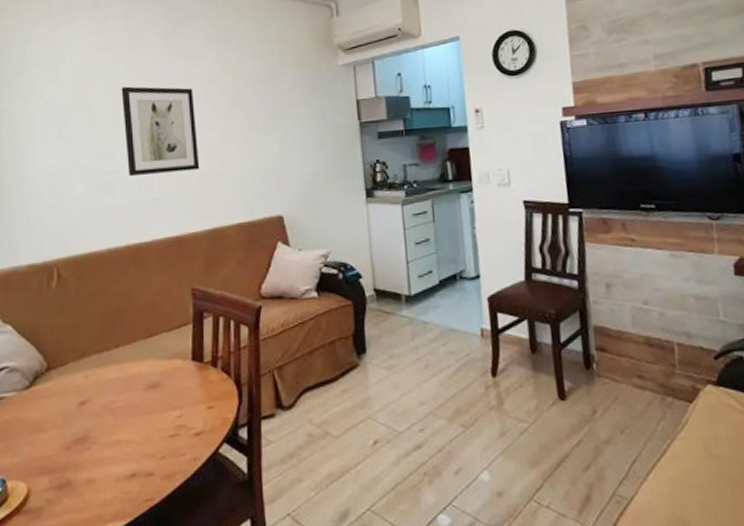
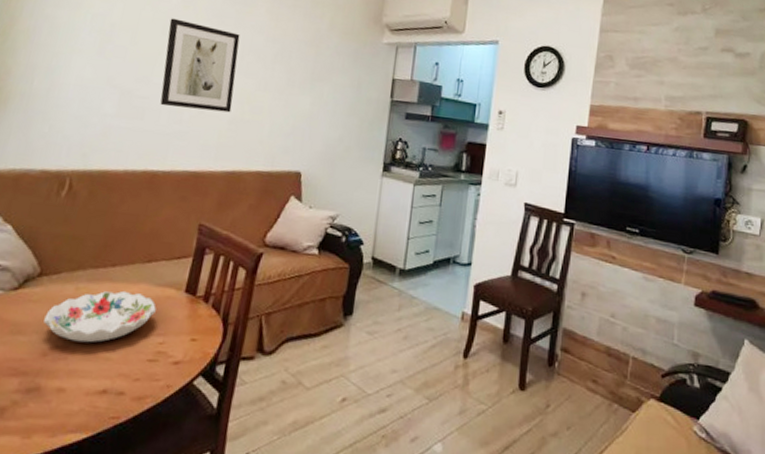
decorative bowl: none [61,370,167,430] -> present [43,290,156,343]

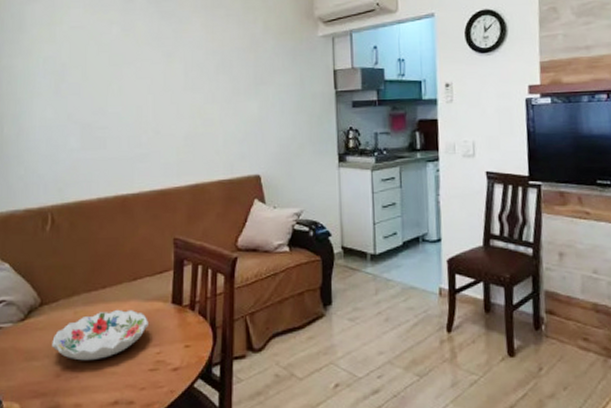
wall art: present [160,18,240,113] -> none [114,48,185,133]

